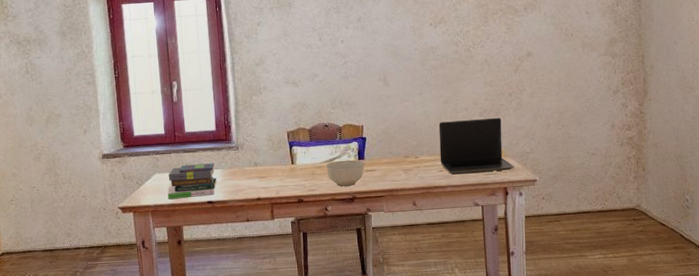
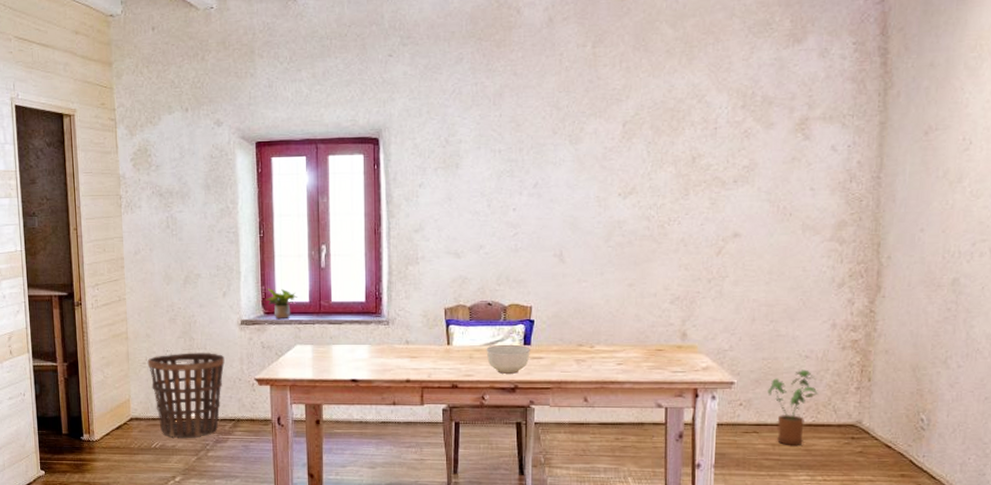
basket: none [15,186,89,267] -> present [147,353,225,437]
potted plant: none [124,123,154,152] -> present [266,288,298,320]
books: present [167,163,217,200] -> none [308,338,363,375]
laptop computer: present [438,118,514,174] -> none [619,308,708,369]
house plant: none [564,164,604,230] -> present [767,369,818,445]

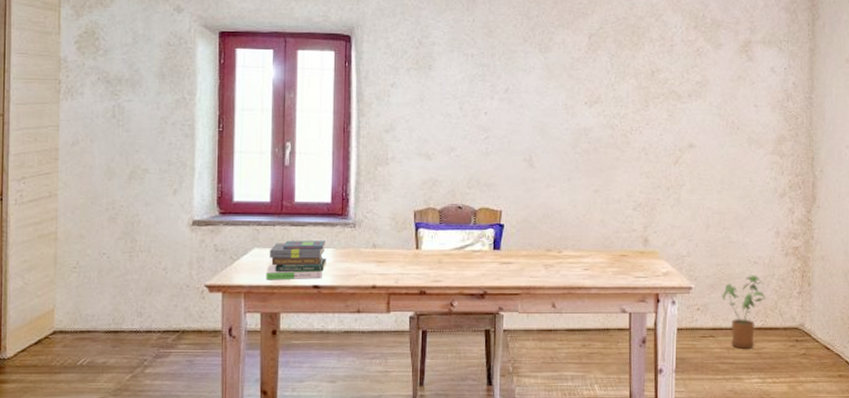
basket: present [147,353,225,437] -> none [79,256,171,352]
potted plant: present [266,288,298,320] -> none [222,186,258,220]
books: none [308,338,363,375] -> present [266,240,326,280]
bowl: present [486,344,530,374] -> none [455,249,500,279]

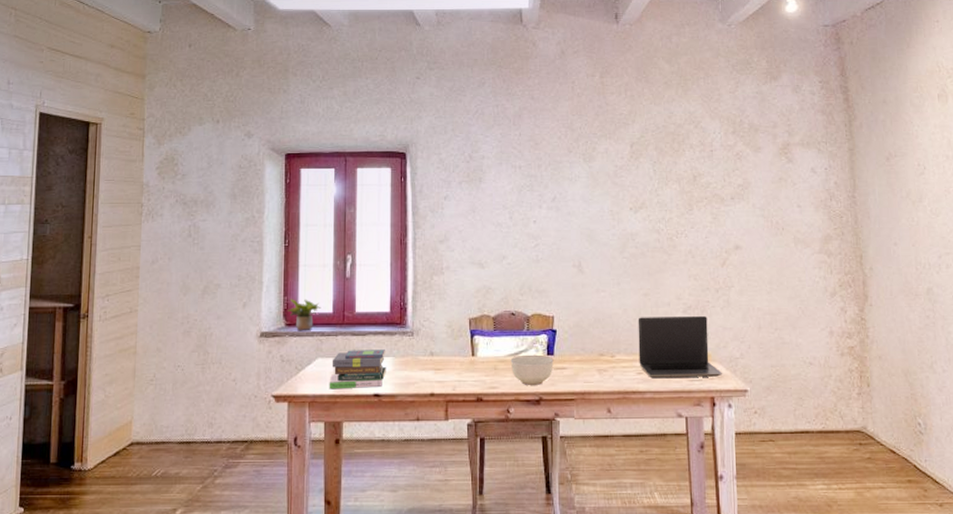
potted plant: none [222,186,258,220] -> present [288,299,321,331]
bowl: none [455,249,500,279] -> present [510,354,554,385]
laptop computer: none [586,213,668,274] -> present [638,316,722,377]
house plant: present [722,275,766,349] -> none [779,376,825,453]

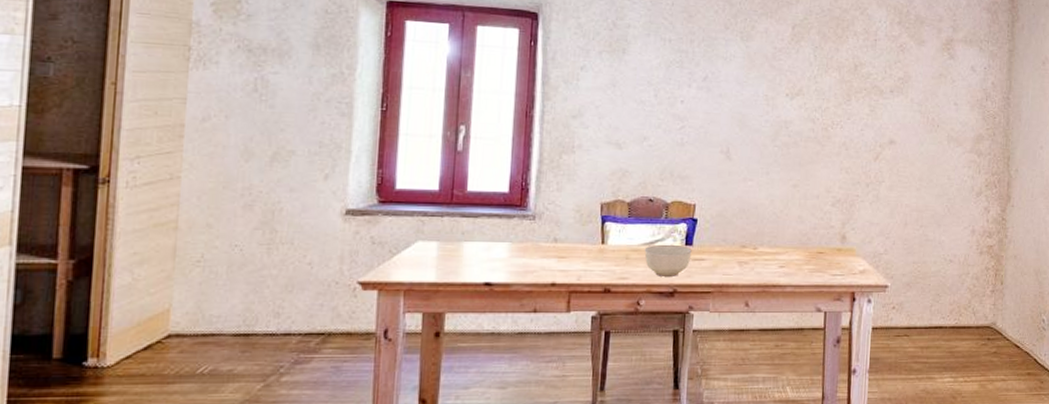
potted plant: present [288,299,321,331] -> none [382,172,425,210]
books: present [329,350,386,390] -> none [430,233,501,277]
laptop computer: present [638,316,722,377] -> none [782,209,865,272]

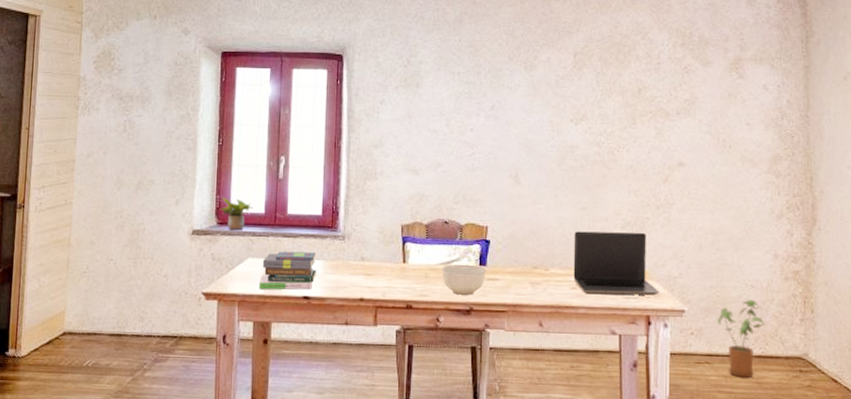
potted plant: none [382,172,425,210] -> present [220,198,253,231]
books: none [430,233,501,277] -> present [259,251,316,290]
laptop computer: none [782,209,865,272] -> present [573,231,659,295]
house plant: none [917,273,960,348] -> present [717,299,765,378]

